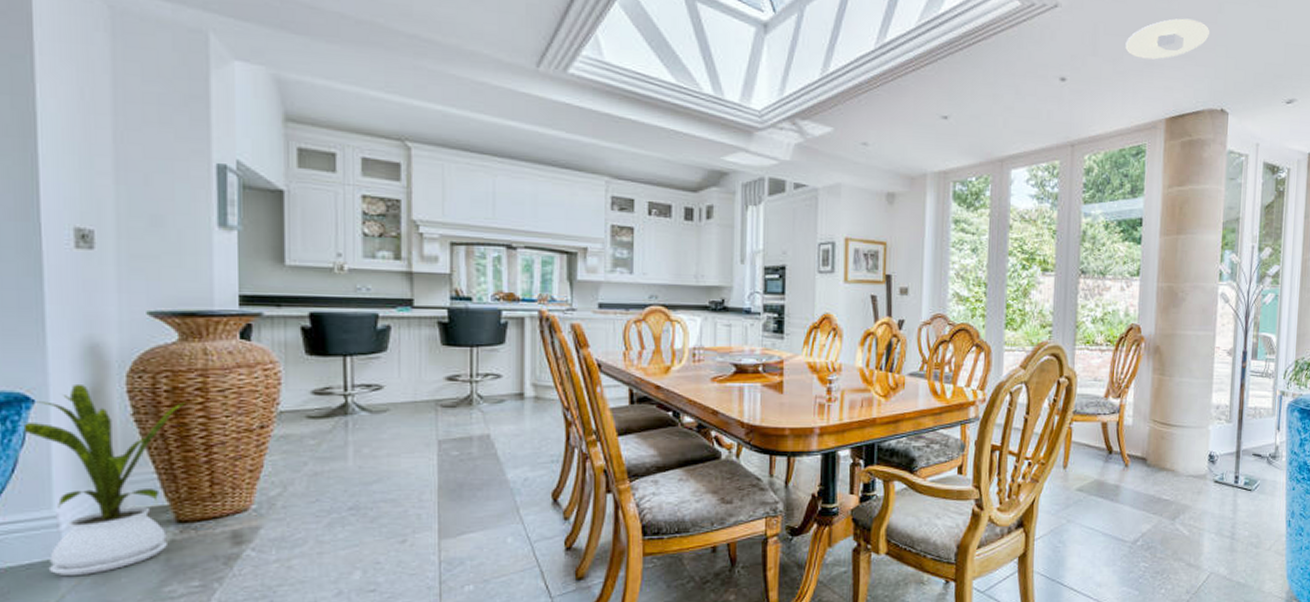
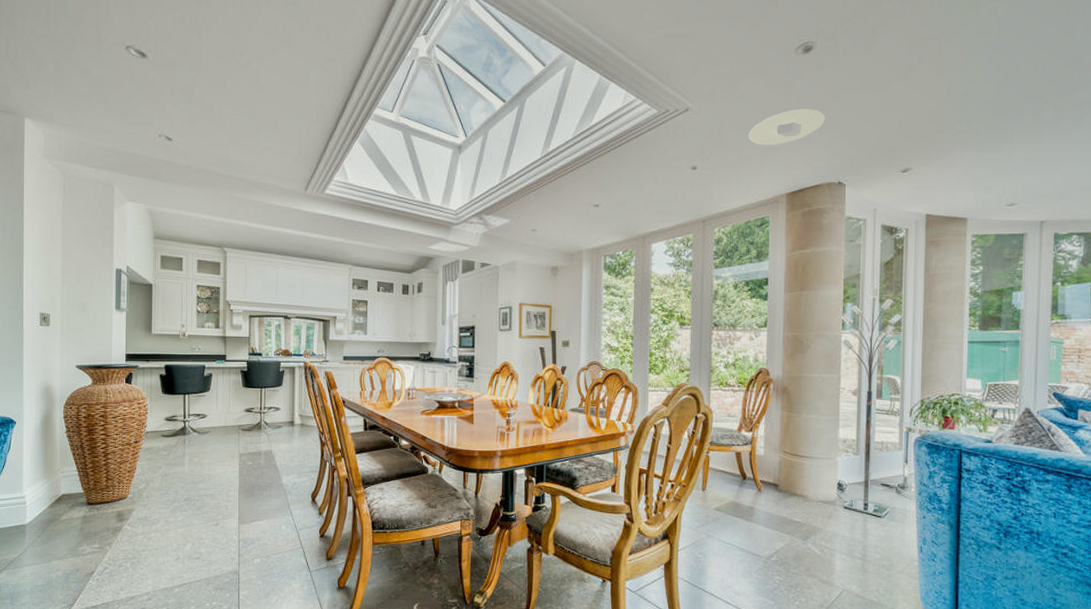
house plant: present [21,383,185,577] -> none [9,412,94,537]

